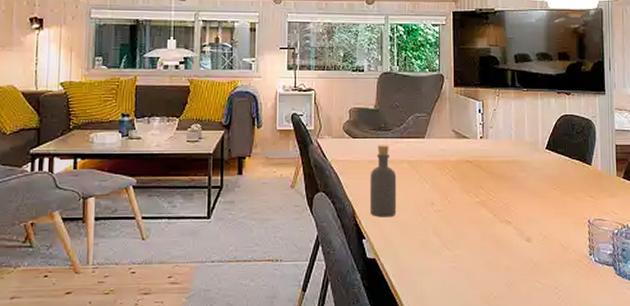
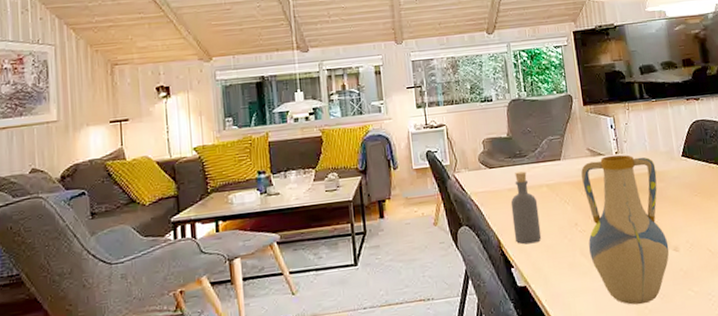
vase: none [443,139,522,291] -> present [581,154,670,305]

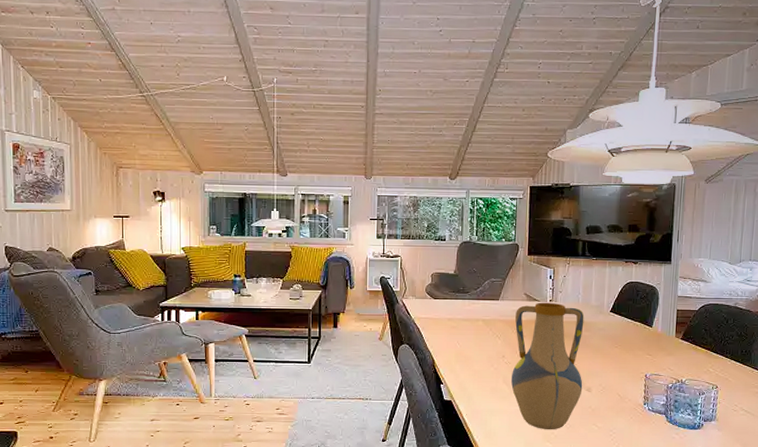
bottle: present [510,171,542,245] -> none [447,305,472,367]

